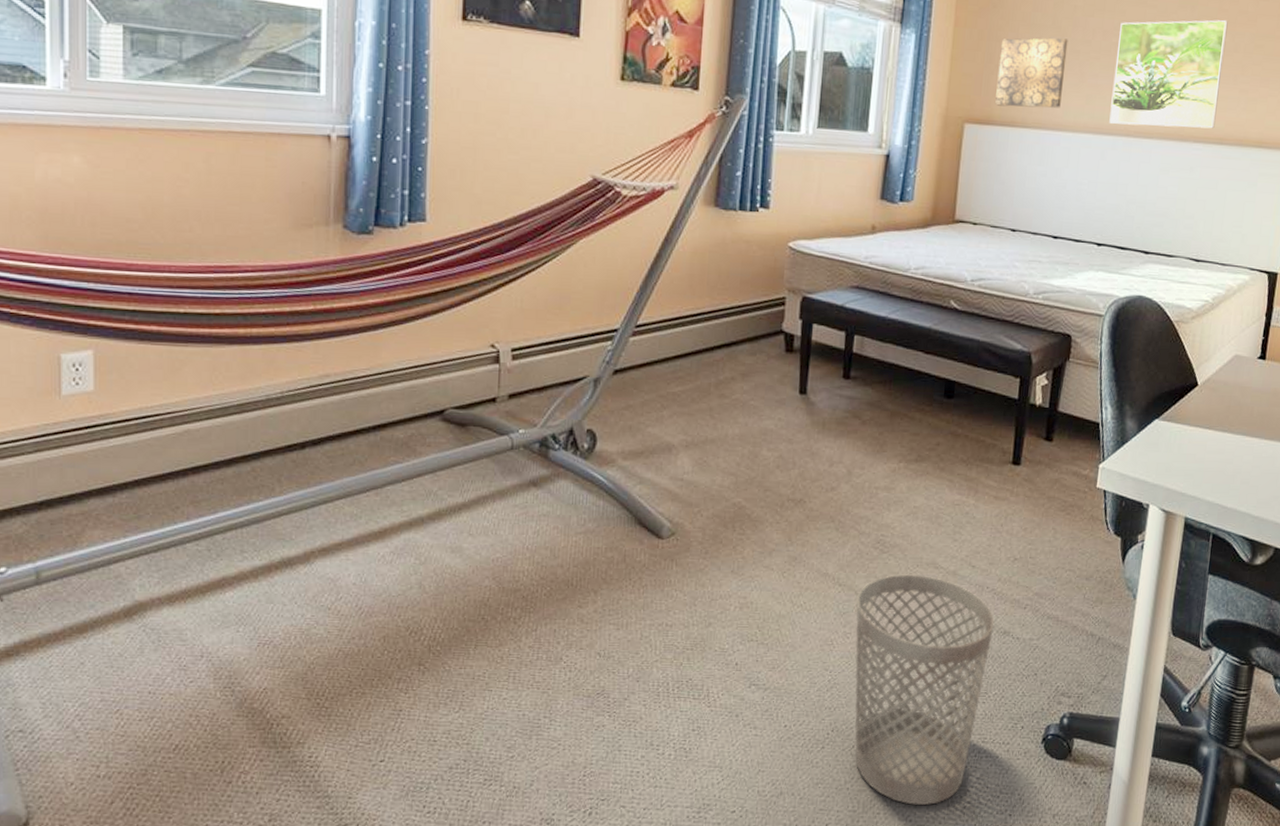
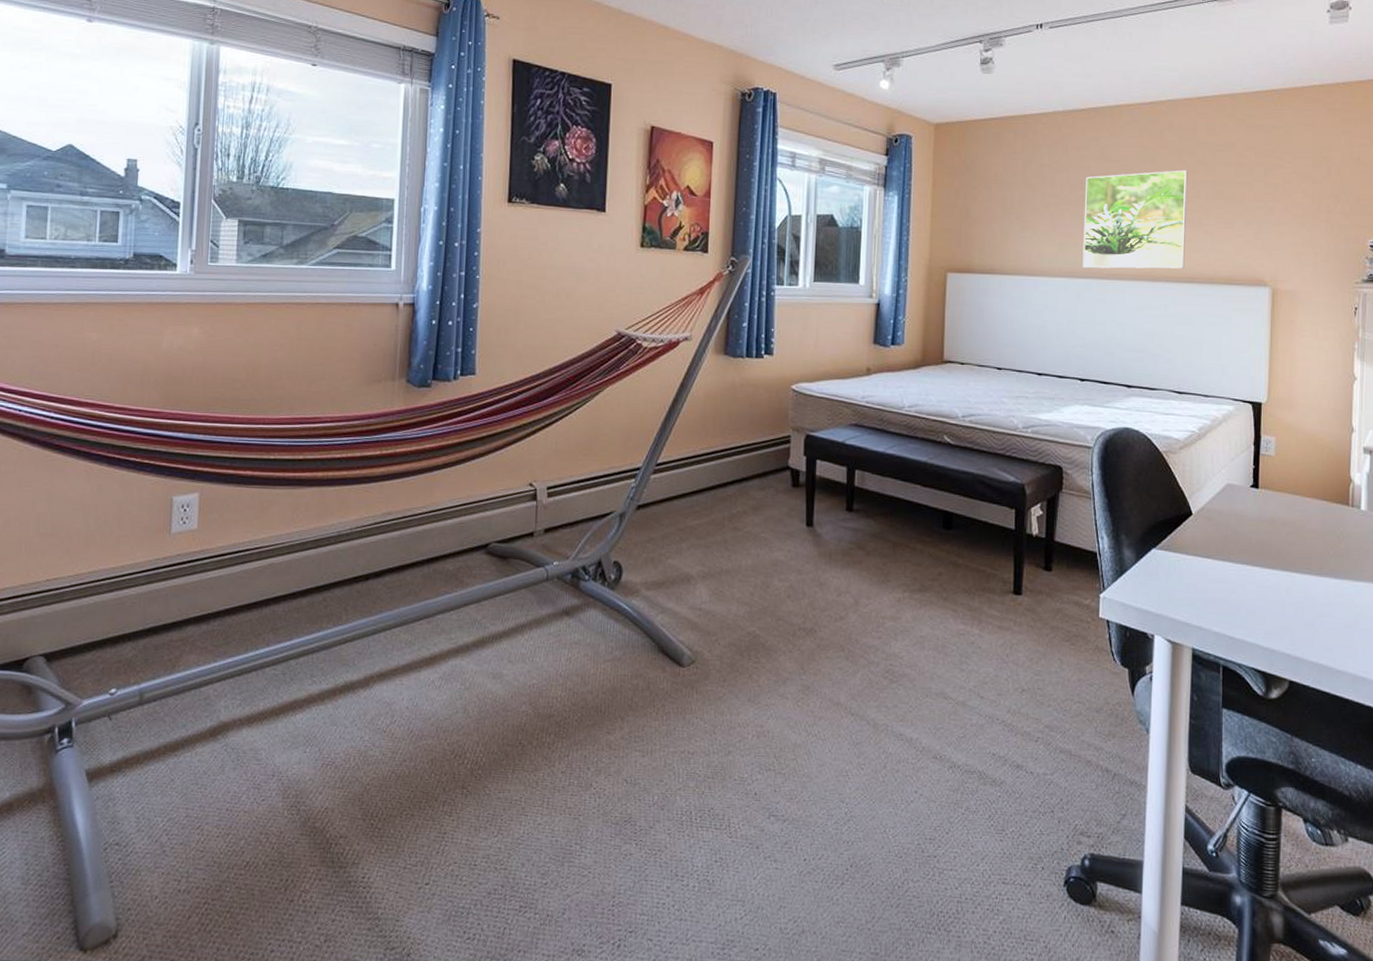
wastebasket: present [854,574,995,805] -> none [869,704,1007,950]
wall art: present [995,38,1068,108] -> none [974,193,1038,256]

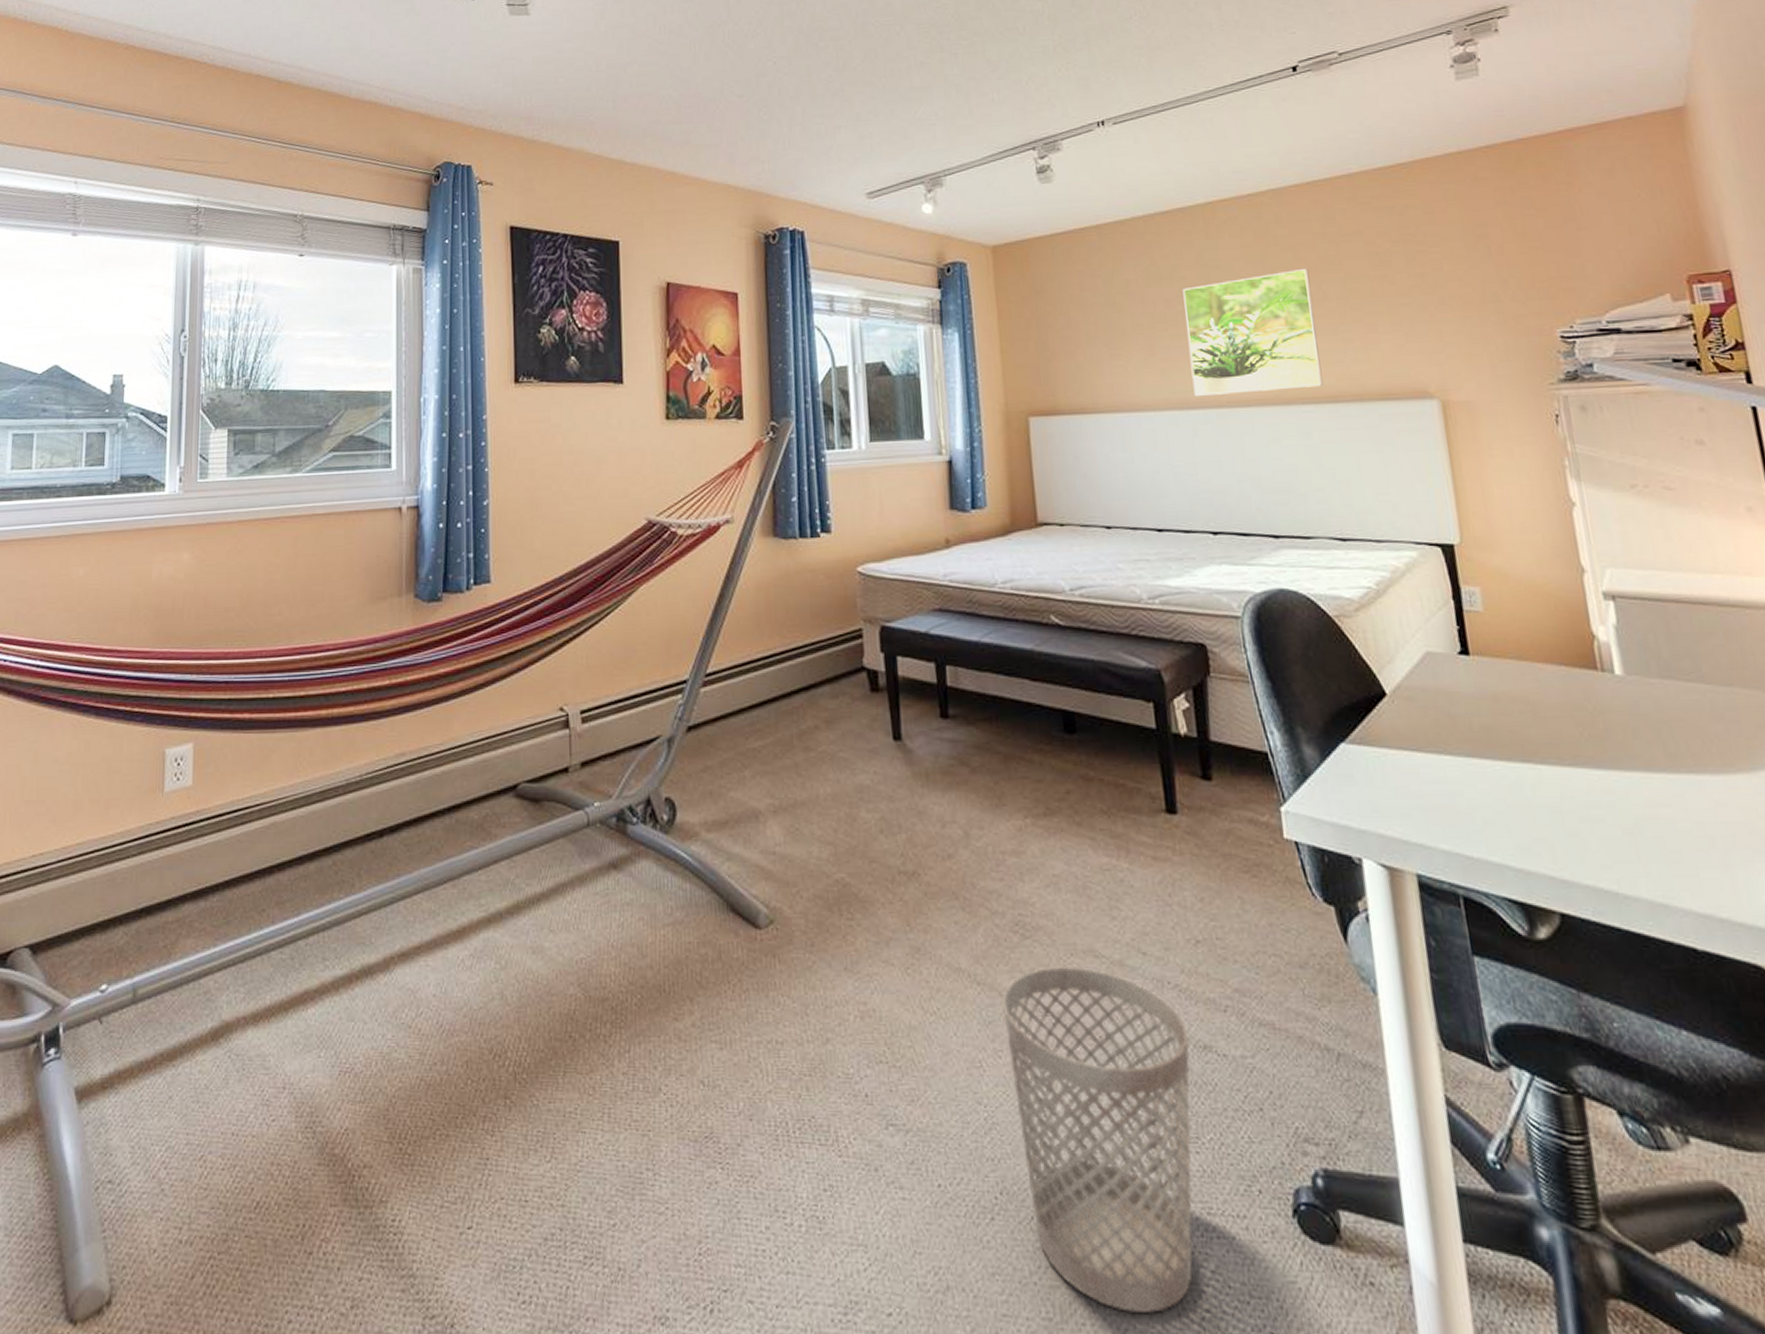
wastebasket: none [869,704,1007,950] -> present [1002,966,1193,1313]

